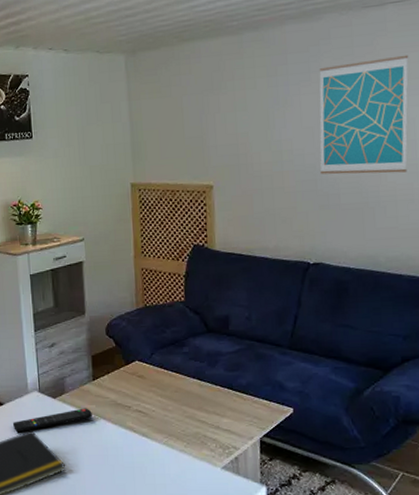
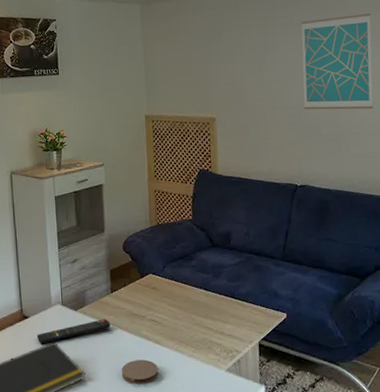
coaster: none [104,453,146,479] -> present [121,359,159,385]

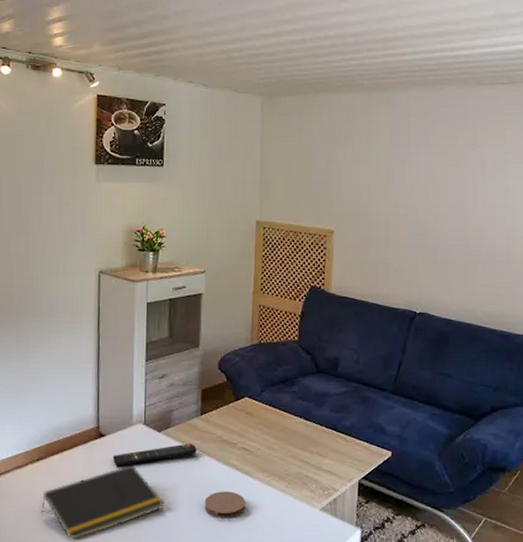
wall art: present [300,13,373,110] -> none [430,131,513,236]

